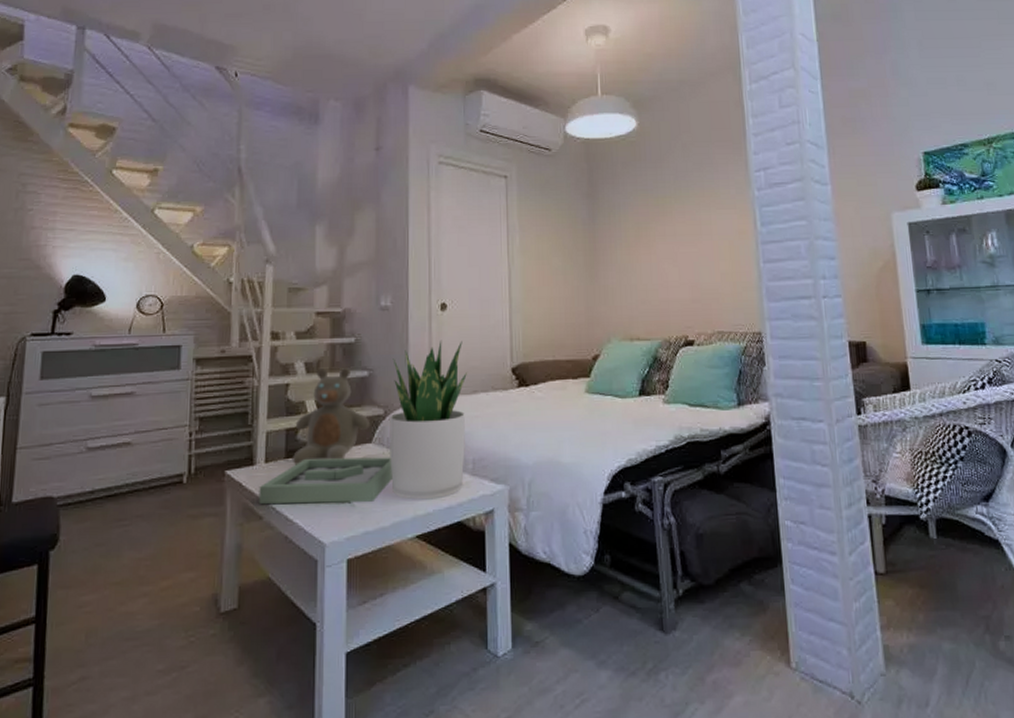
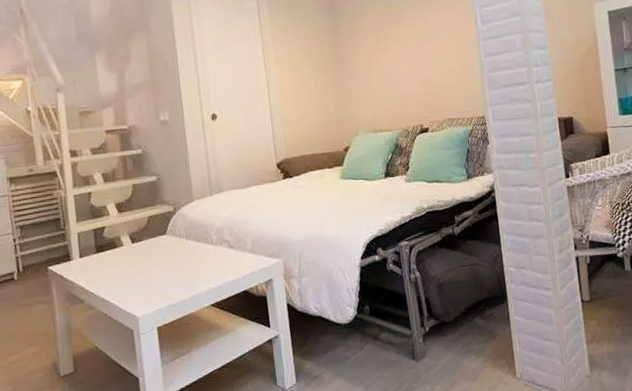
decorative tray: present [258,457,392,505] -> none [78,244,187,291]
teddy bear: present [293,367,371,465] -> none [100,175,164,258]
planter: present [390,340,467,500] -> none [176,144,245,277]

